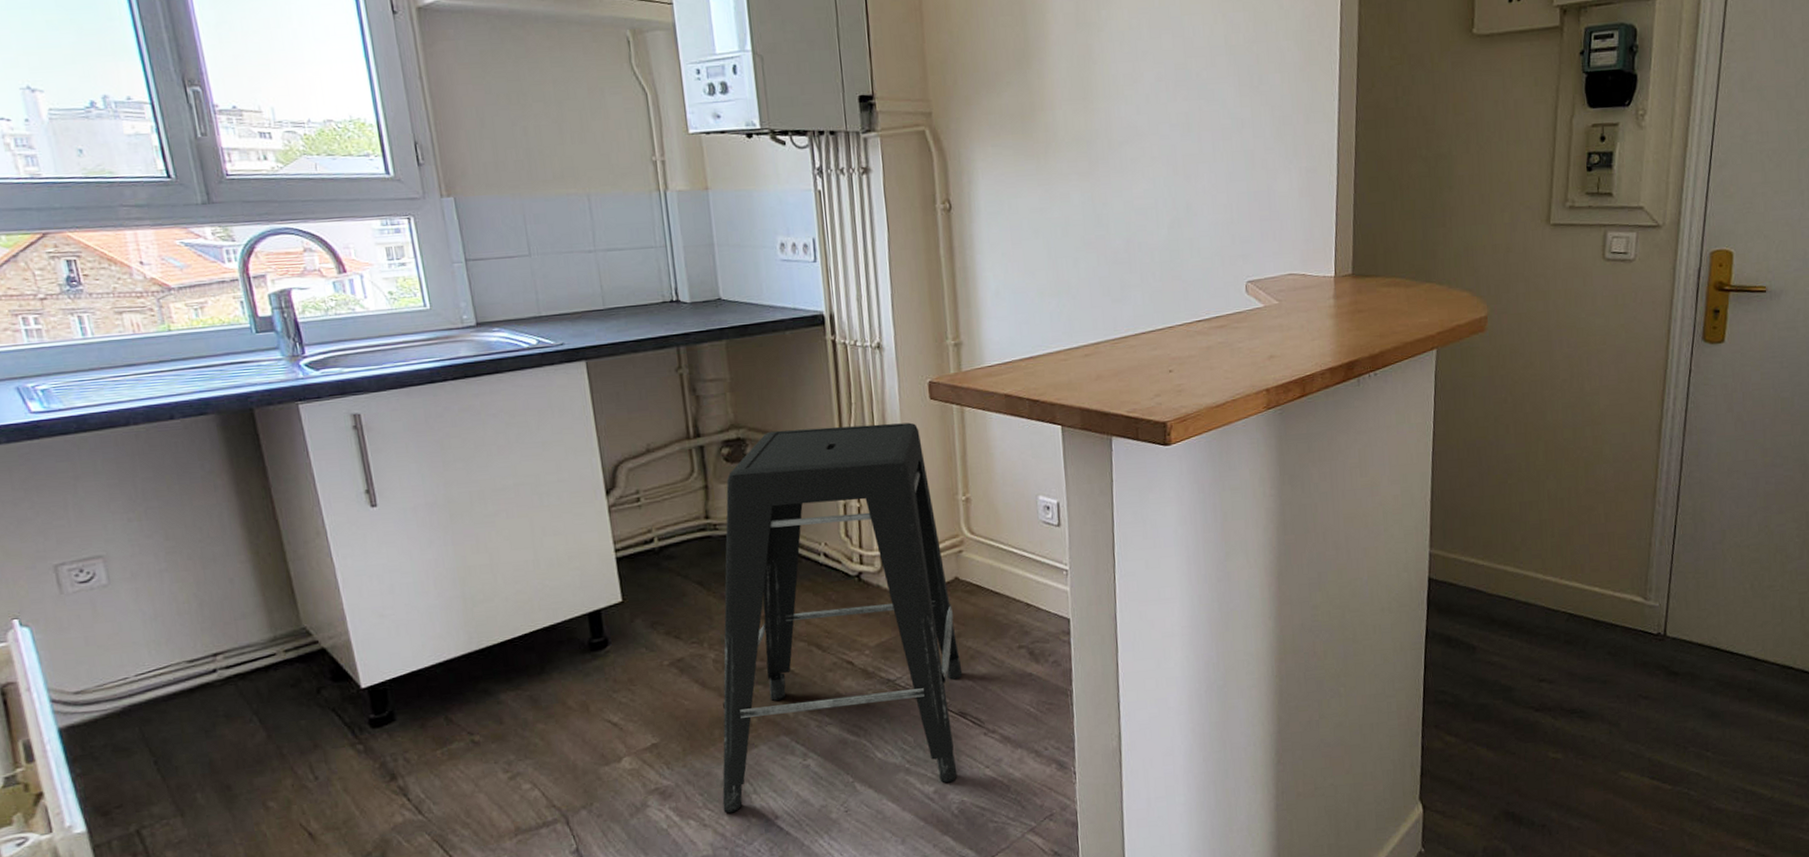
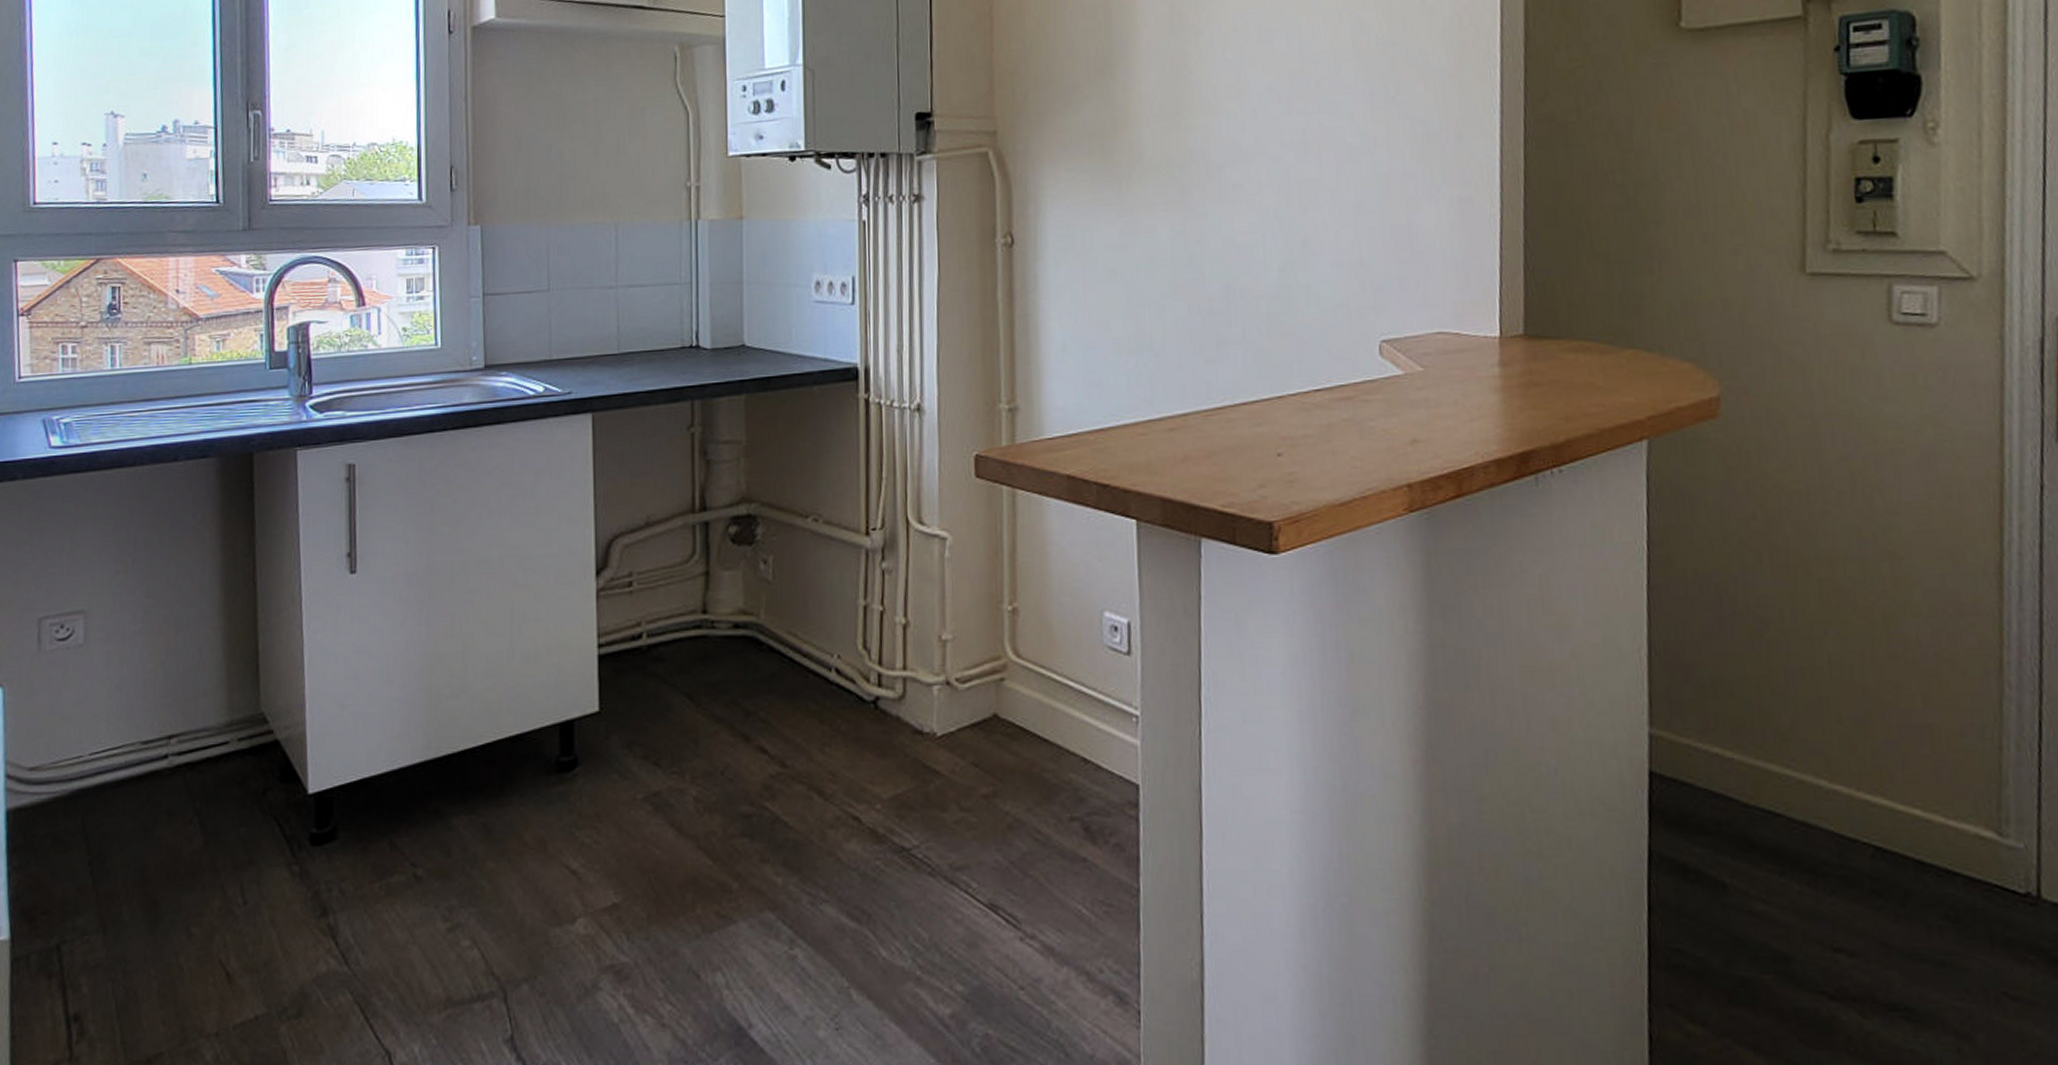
stool: present [722,422,963,814] -> none [687,505,997,1012]

